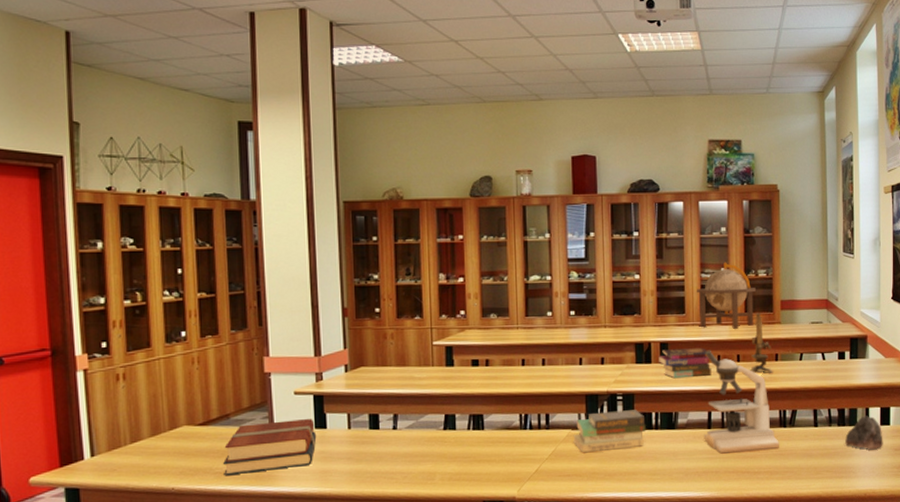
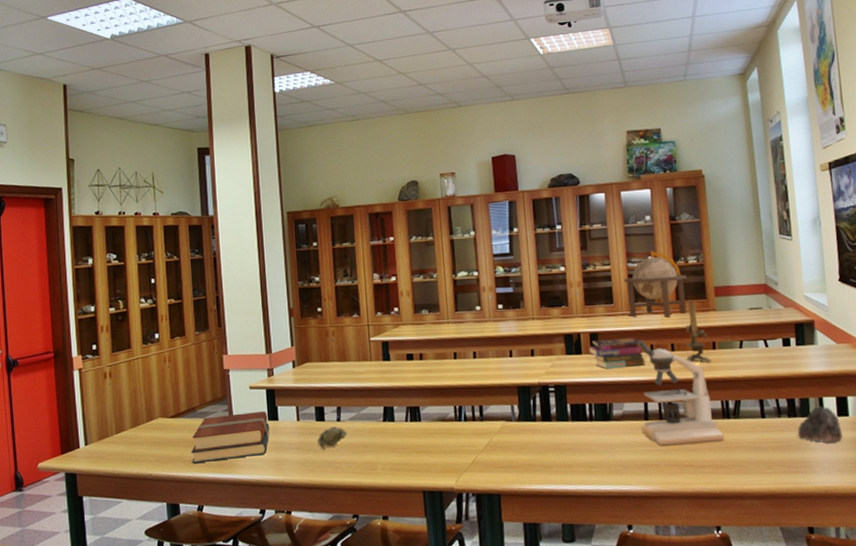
mineral specimen: none [369,435,404,459] -> present [316,426,347,449]
books: present [573,410,646,453] -> none [507,401,580,445]

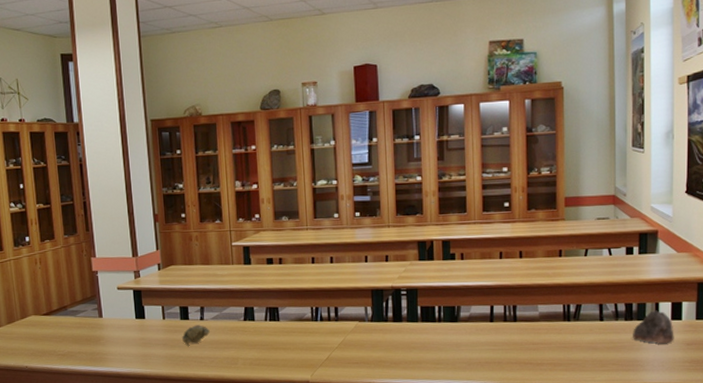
books: present [191,411,270,464] -> none [64,310,138,358]
books: present [589,337,646,370] -> none [441,245,494,275]
globe: present [624,250,687,318] -> none [478,161,539,226]
microscope: present [637,339,724,446] -> none [486,247,563,346]
microscope: present [686,301,712,362] -> none [533,210,557,269]

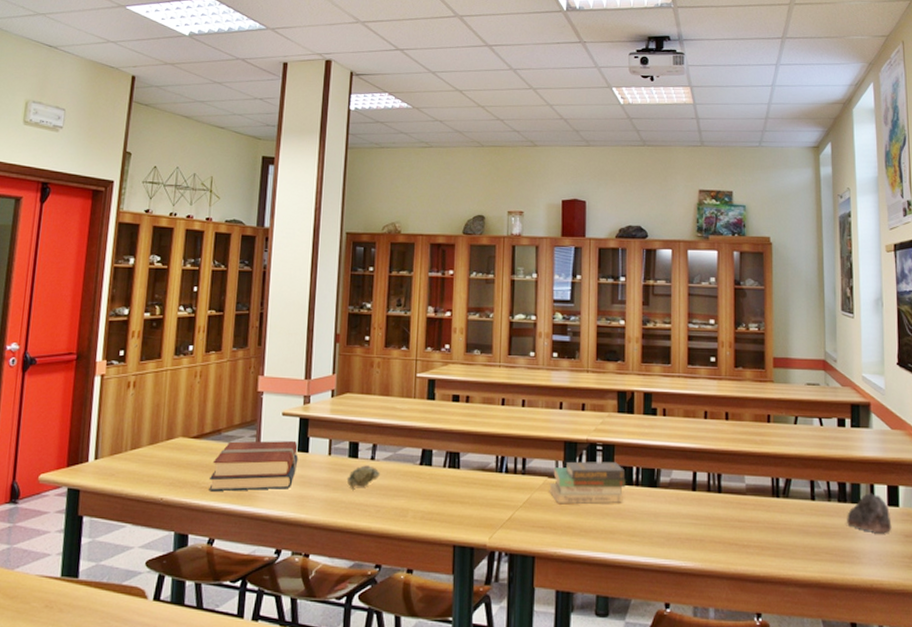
books: none [64,310,138,358] -> present [209,441,299,492]
books: none [360,304,429,343] -> present [549,461,626,505]

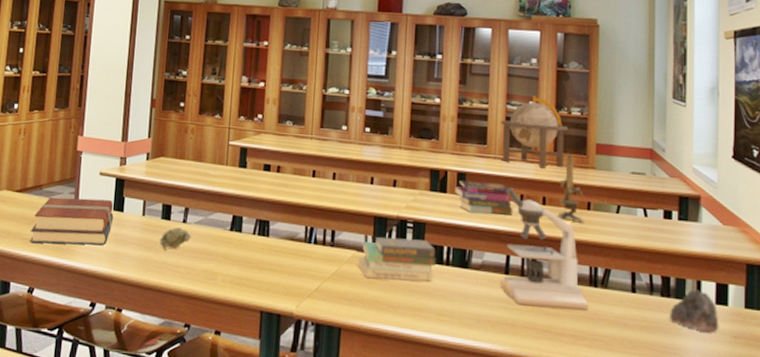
books: none [642,400,698,433] -> present [455,180,513,215]
globe: none [684,313,746,384] -> present [501,95,568,169]
microscope: none [688,404,772,521] -> present [500,187,588,310]
microscope: none [740,369,765,435] -> present [557,154,584,223]

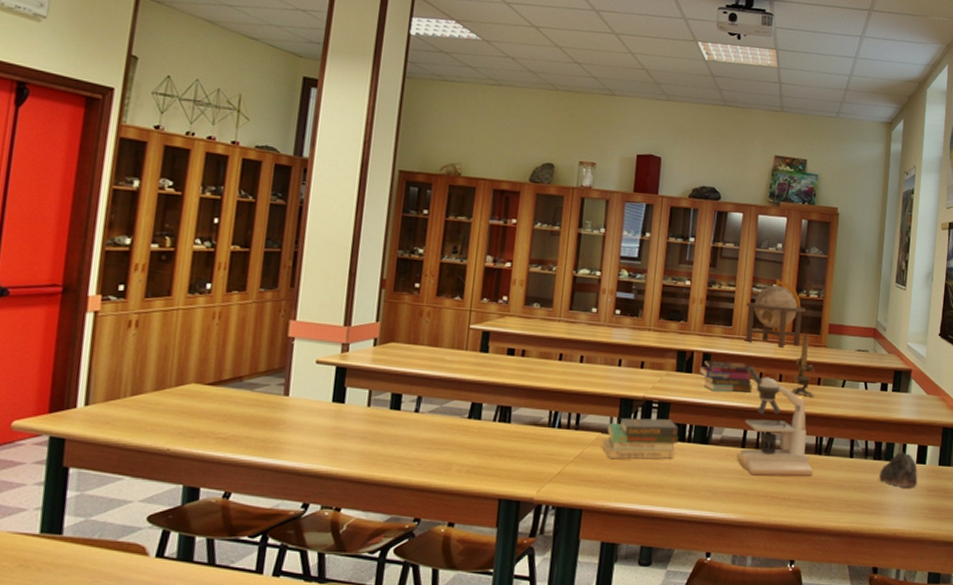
books: present [30,197,114,246] -> none [226,389,333,443]
mineral specimen: present [159,227,191,249] -> none [386,417,424,441]

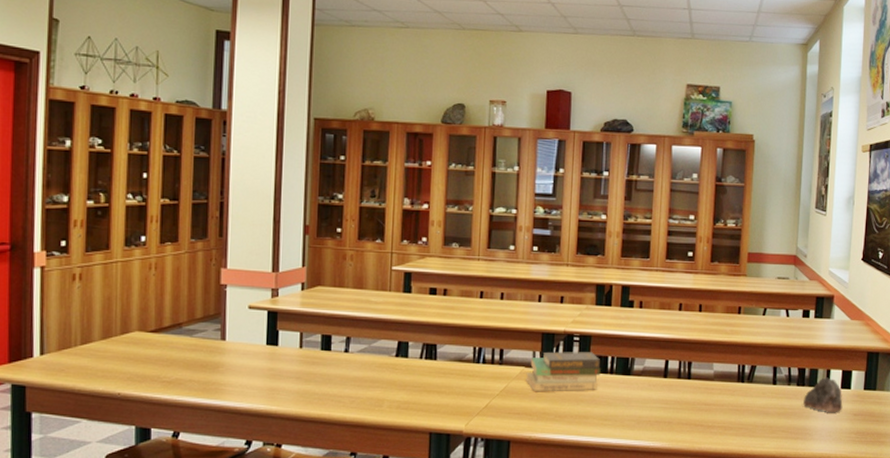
books: present [700,360,752,393] -> none [619,293,672,324]
microscope: present [736,366,813,476] -> none [659,297,736,404]
globe: present [745,278,806,348] -> none [663,209,723,278]
microscope: present [791,334,815,397] -> none [712,264,735,326]

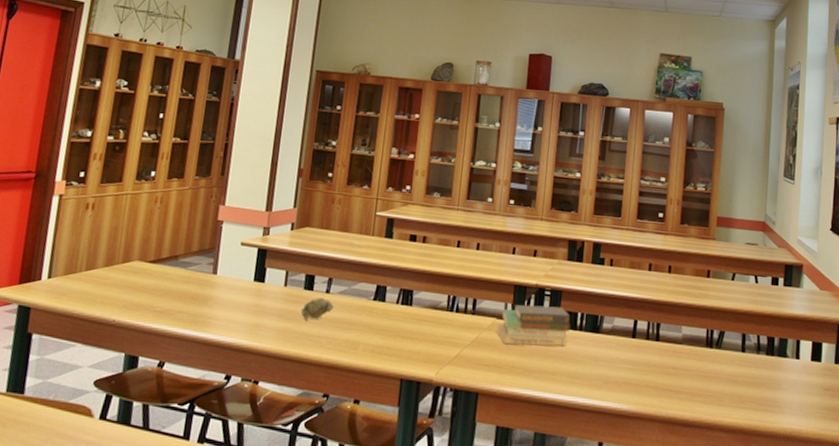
mineral specimen: none [319,358,354,380] -> present [300,298,334,320]
crystal cluster: present [803,377,843,412] -> none [773,348,813,386]

